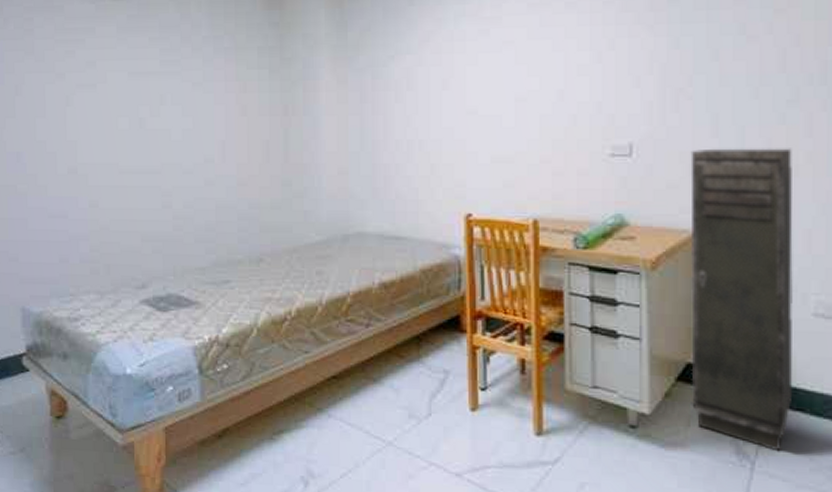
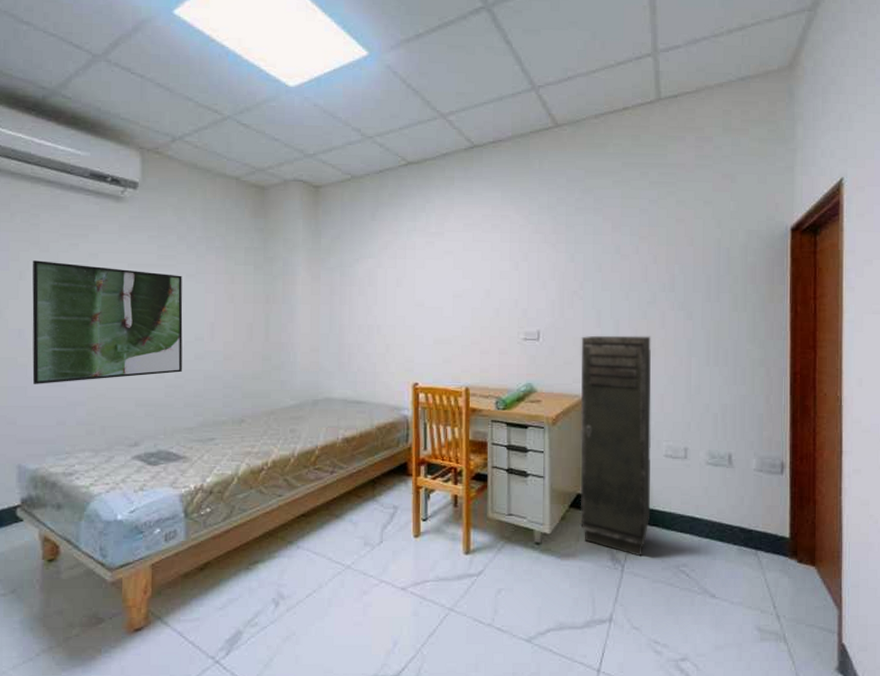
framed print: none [28,72,191,216] -> present [32,260,183,384]

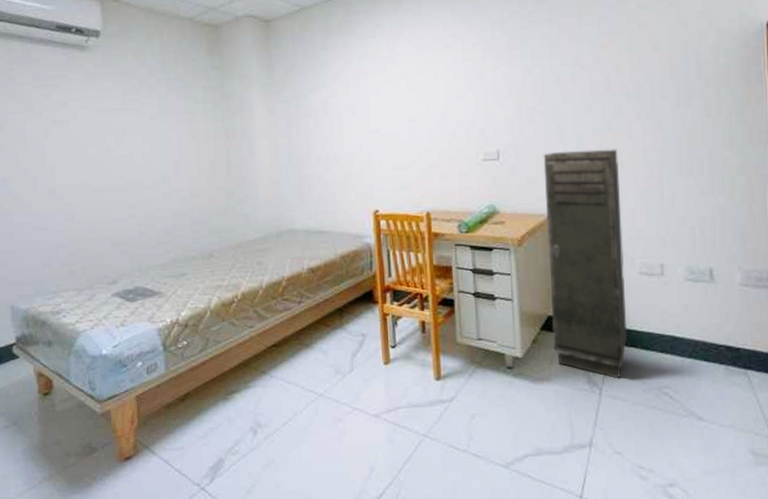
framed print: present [32,260,183,384] -> none [11,112,152,229]

